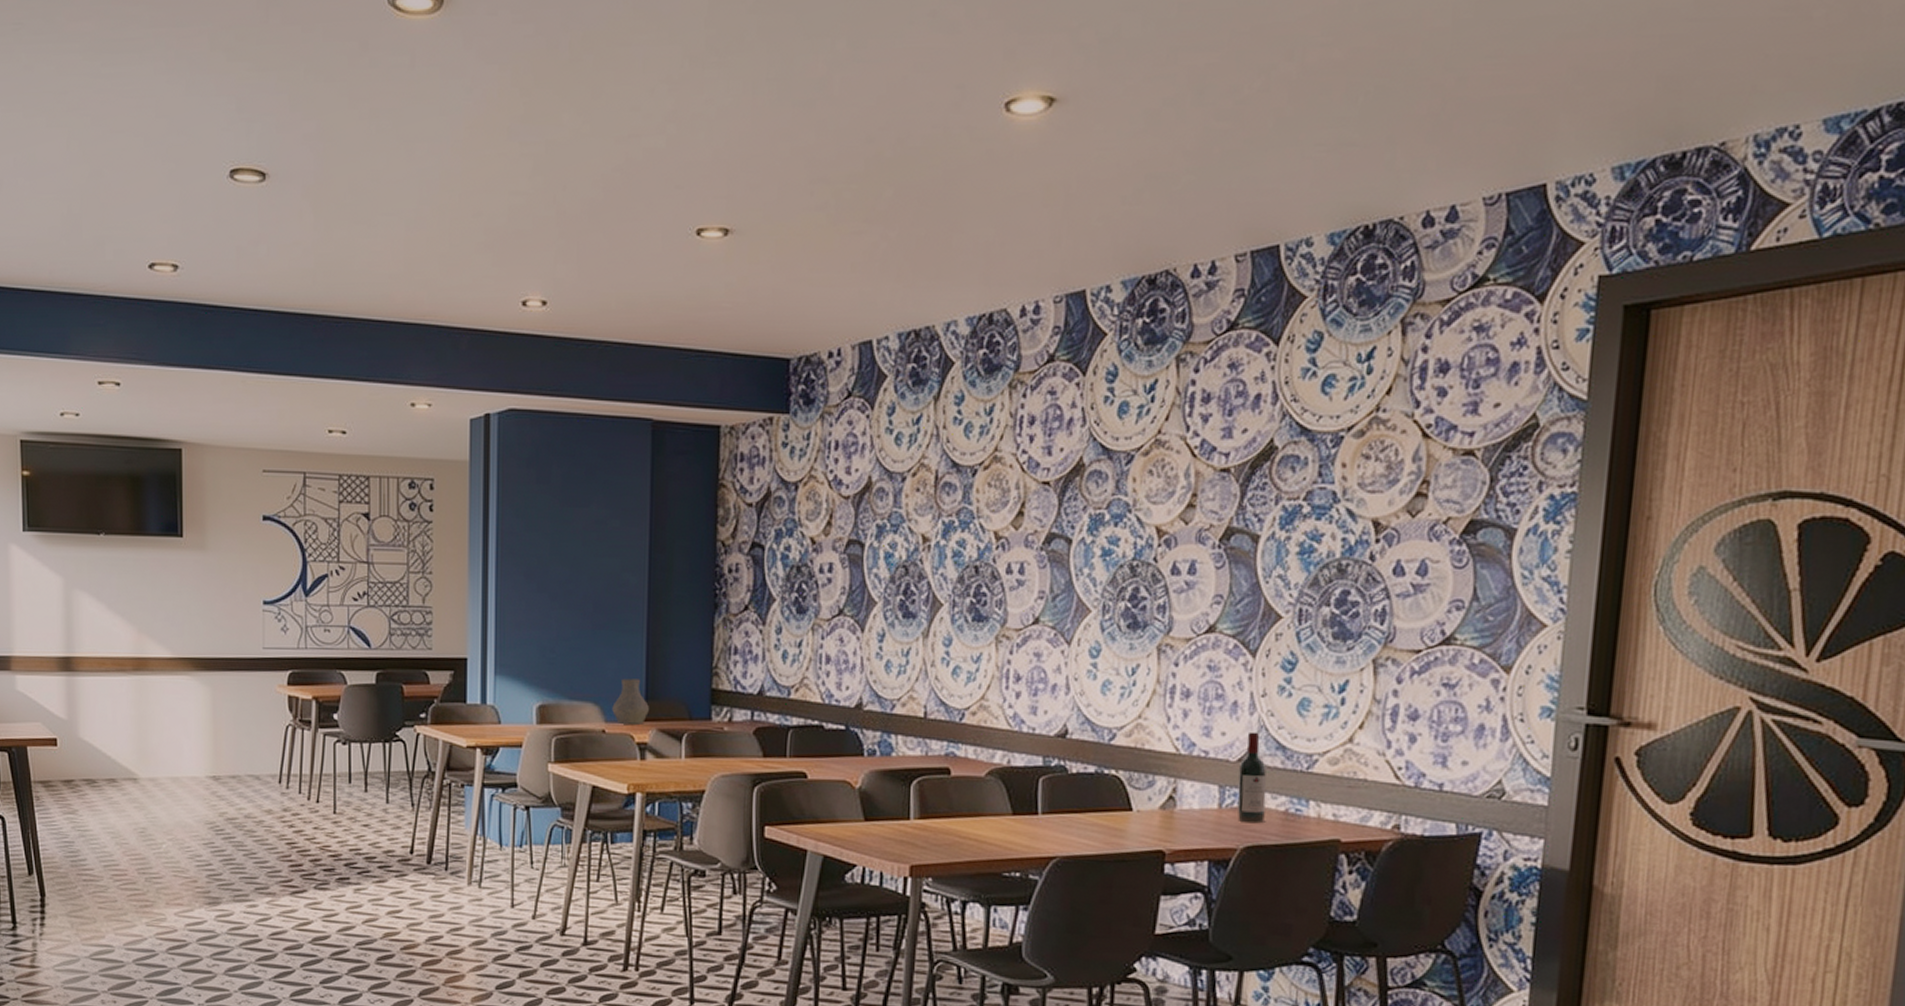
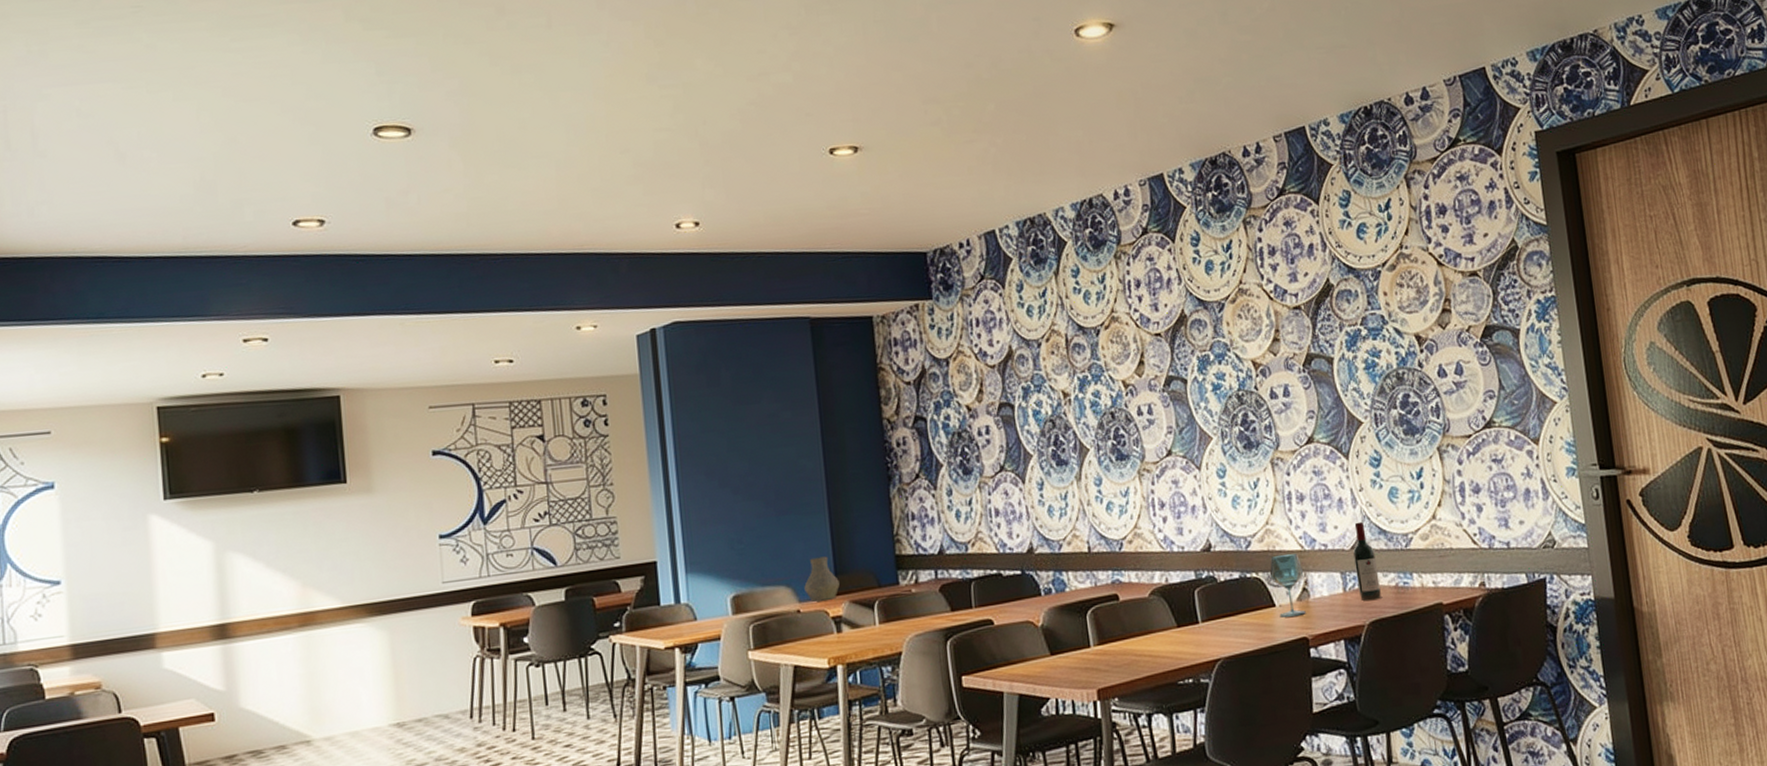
wine glass: none [1131,754,1174,826] -> present [1269,553,1306,618]

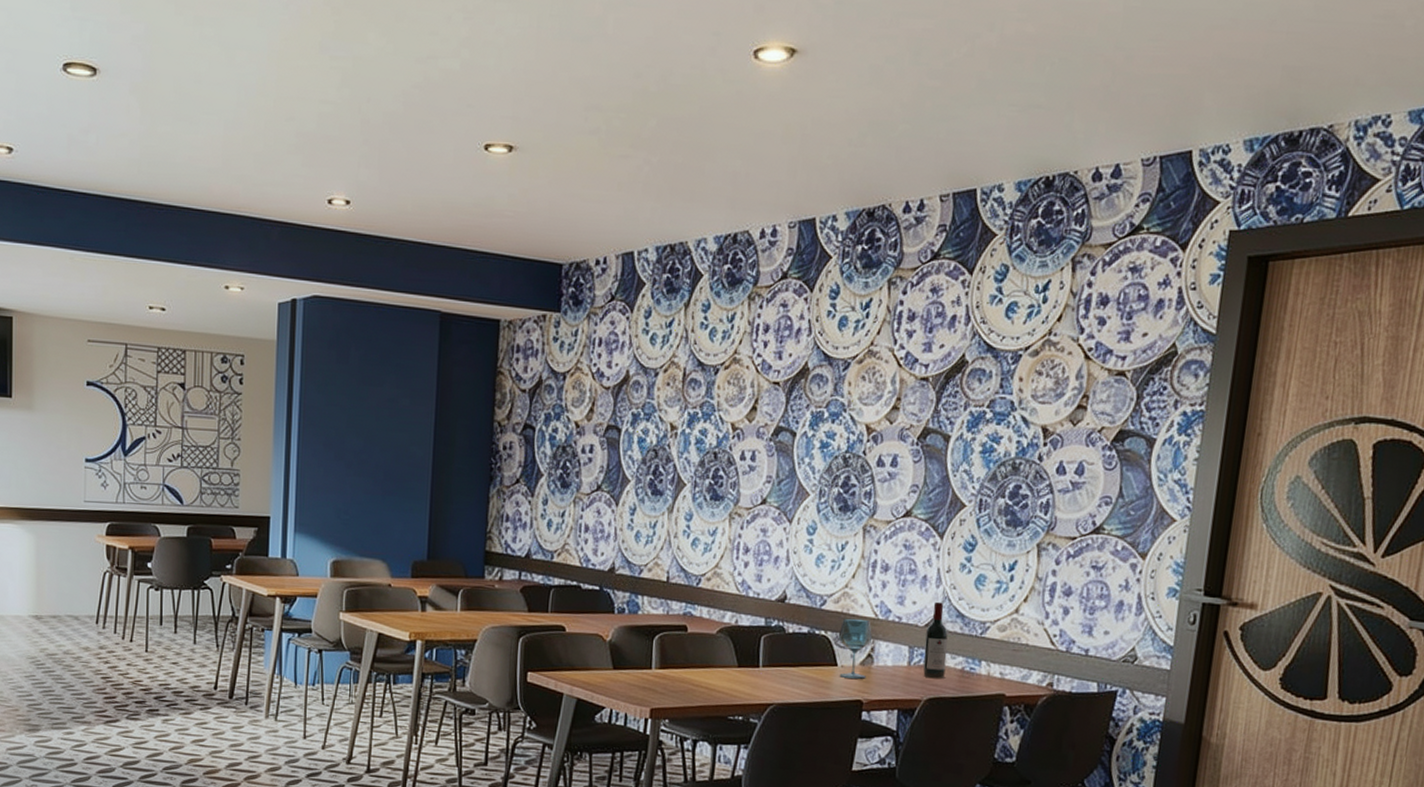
vase: present [804,556,840,603] -> none [398,539,430,581]

